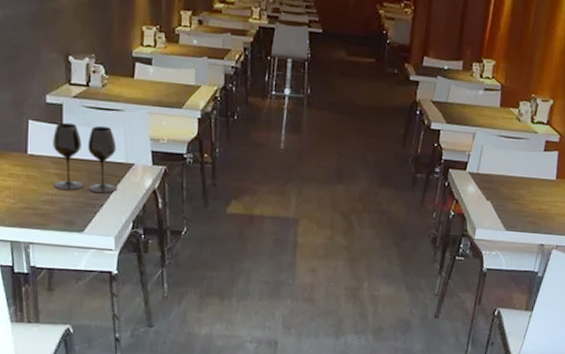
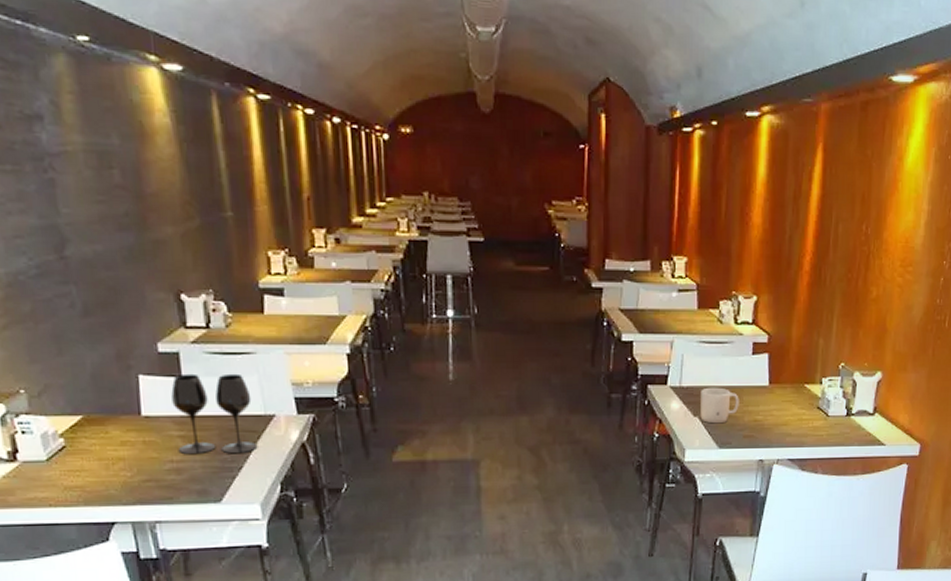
mug: none [492,176,529,209] -> present [700,387,739,424]

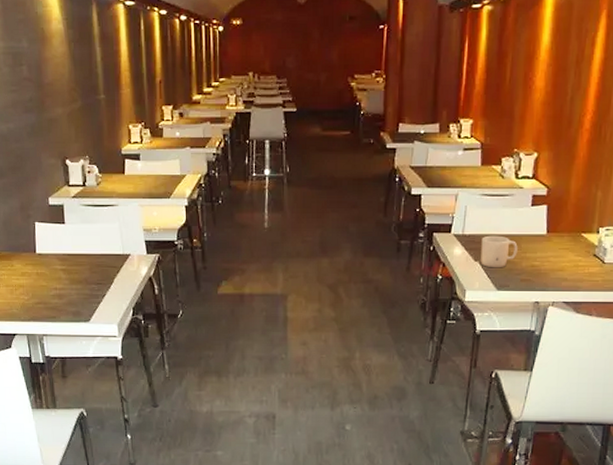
wine glass: present [171,373,258,455] -> none [57,221,117,285]

